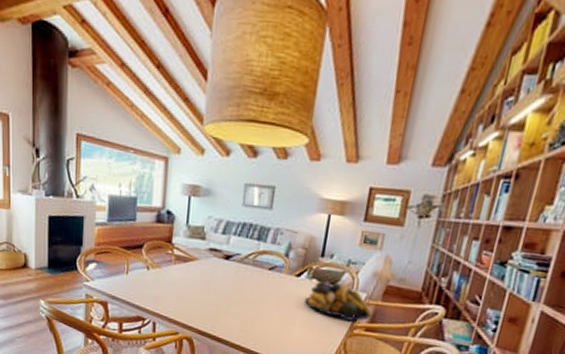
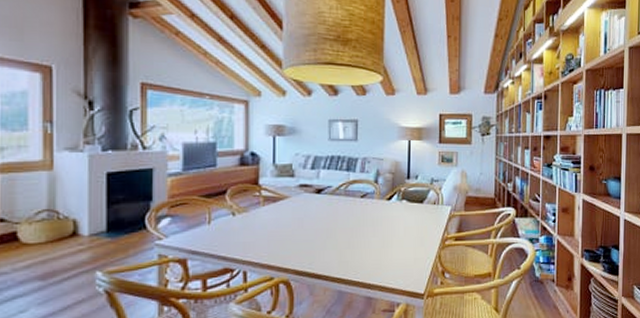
fruit bowl: present [304,280,372,321] -> none [397,199,458,233]

